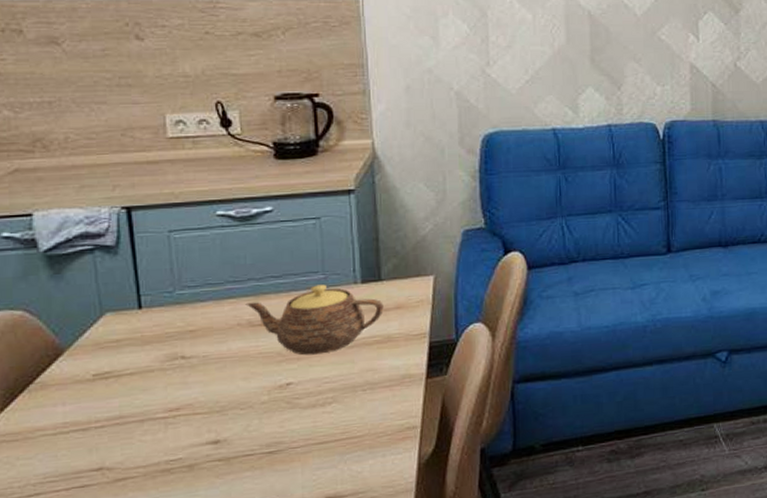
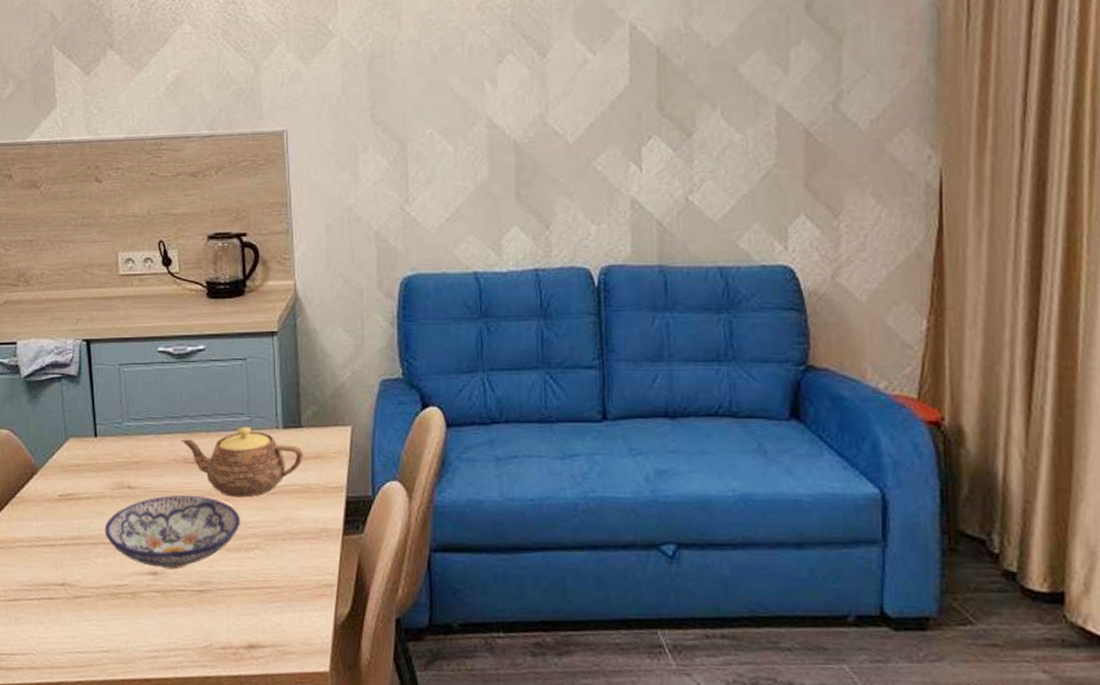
bowl: none [152,358,317,436] -> present [104,495,241,570]

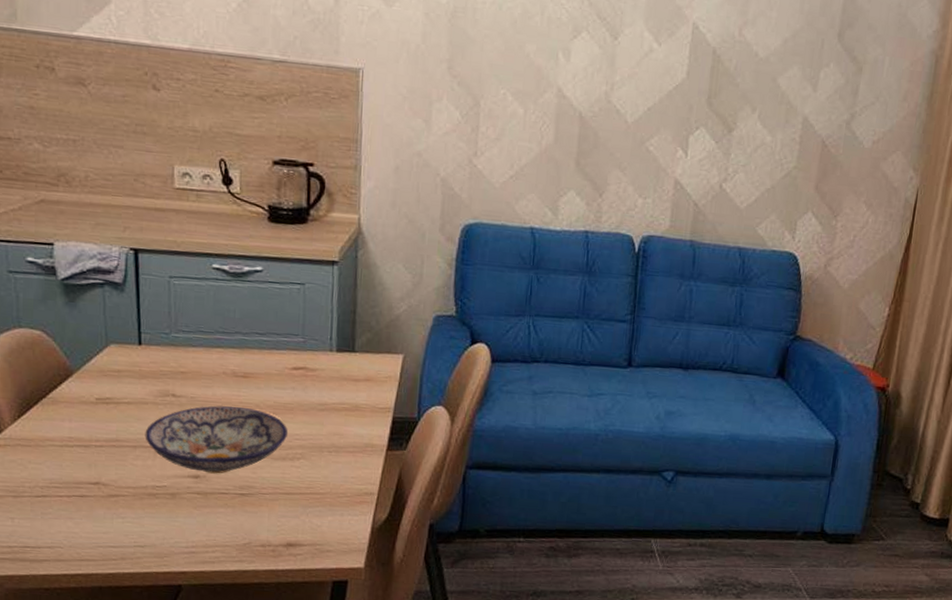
teapot: present [181,427,303,498] -> none [231,347,355,412]

